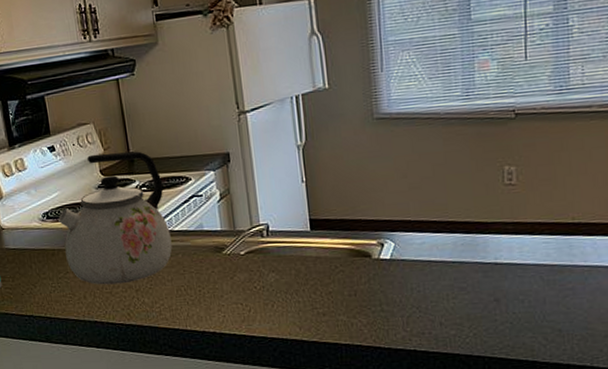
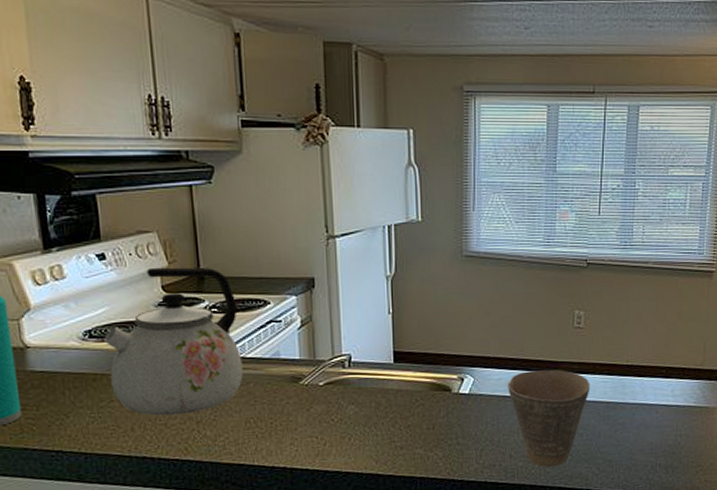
cup: none [432,231,530,337] -> present [508,370,590,468]

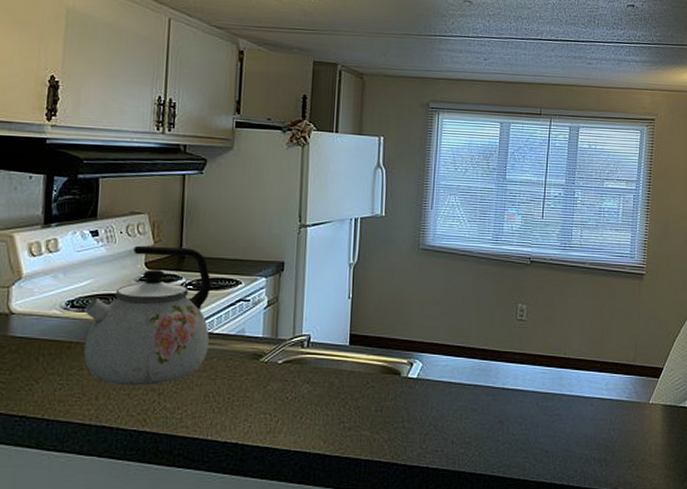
cup: present [508,370,590,468] -> none [453,359,530,456]

